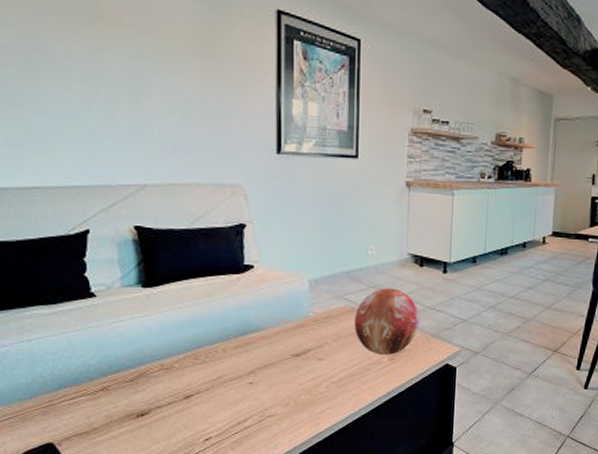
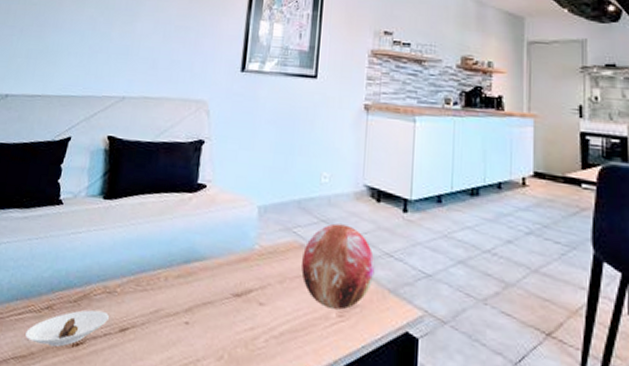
saucer: none [83,384,171,421] -> present [25,309,109,348]

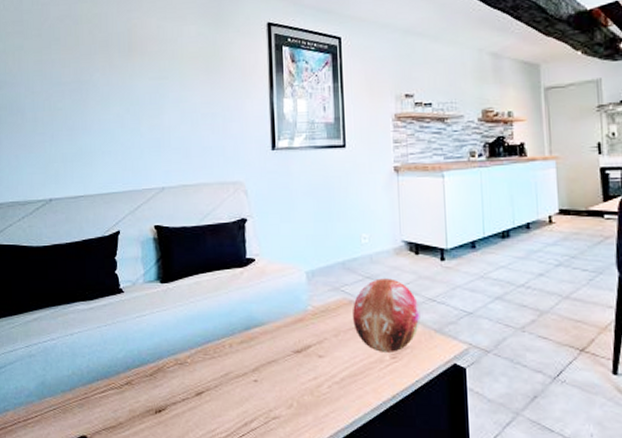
saucer: present [25,309,109,348] -> none [111,380,184,416]

